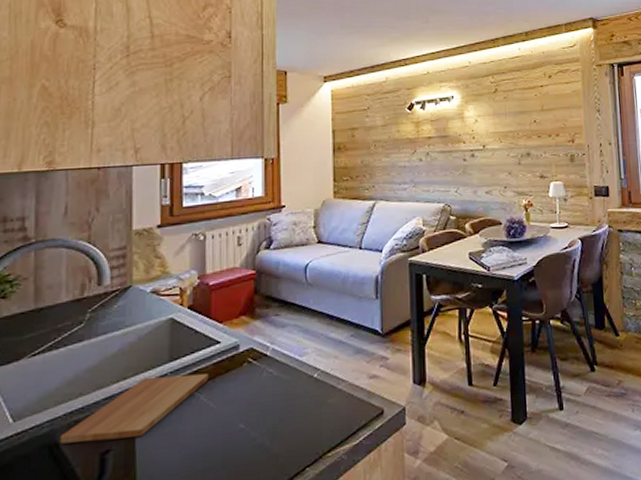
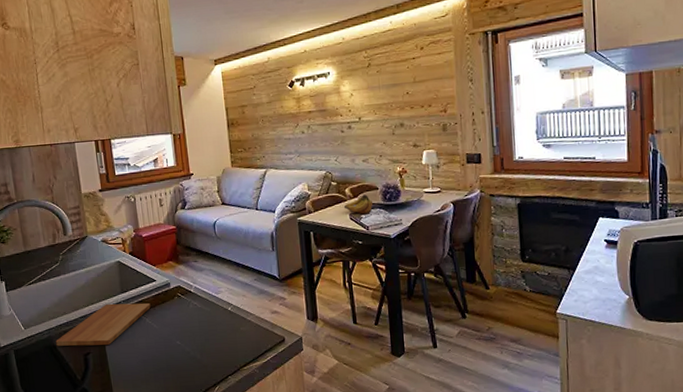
fruit: none [462,230,496,255] -> present [343,194,374,216]

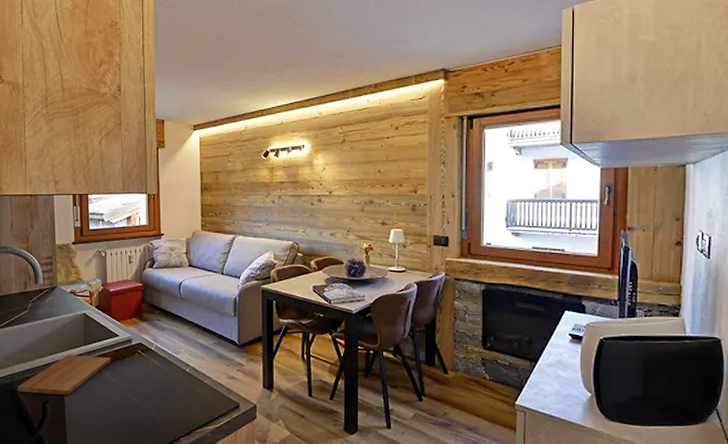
fruit: present [343,194,374,216] -> none [308,268,338,289]

